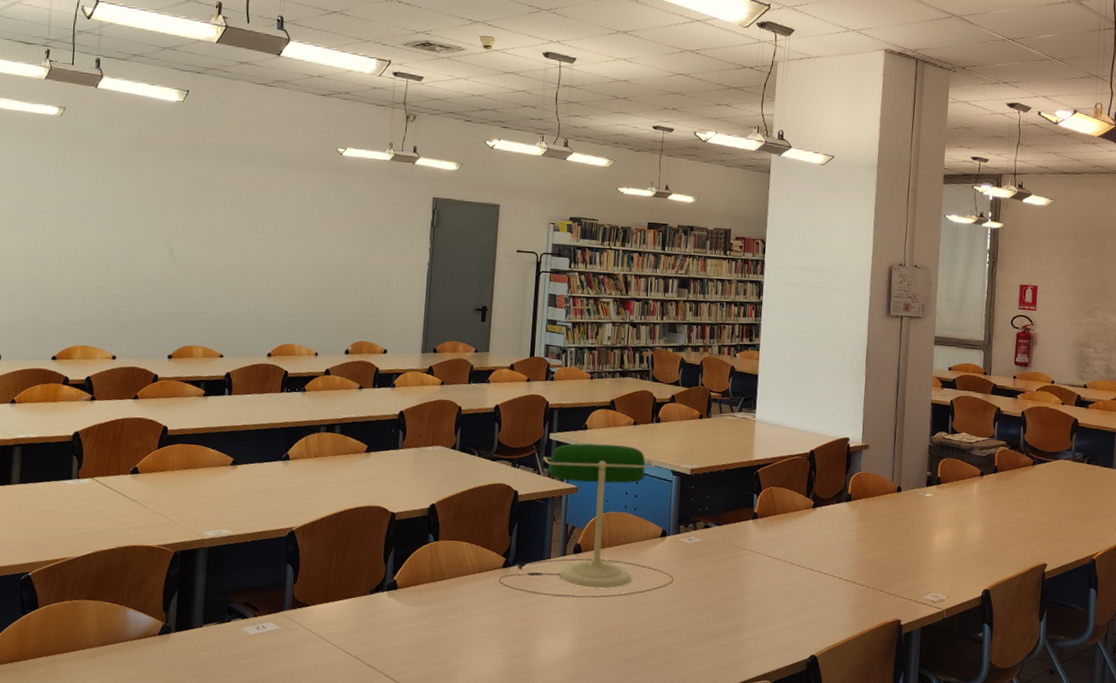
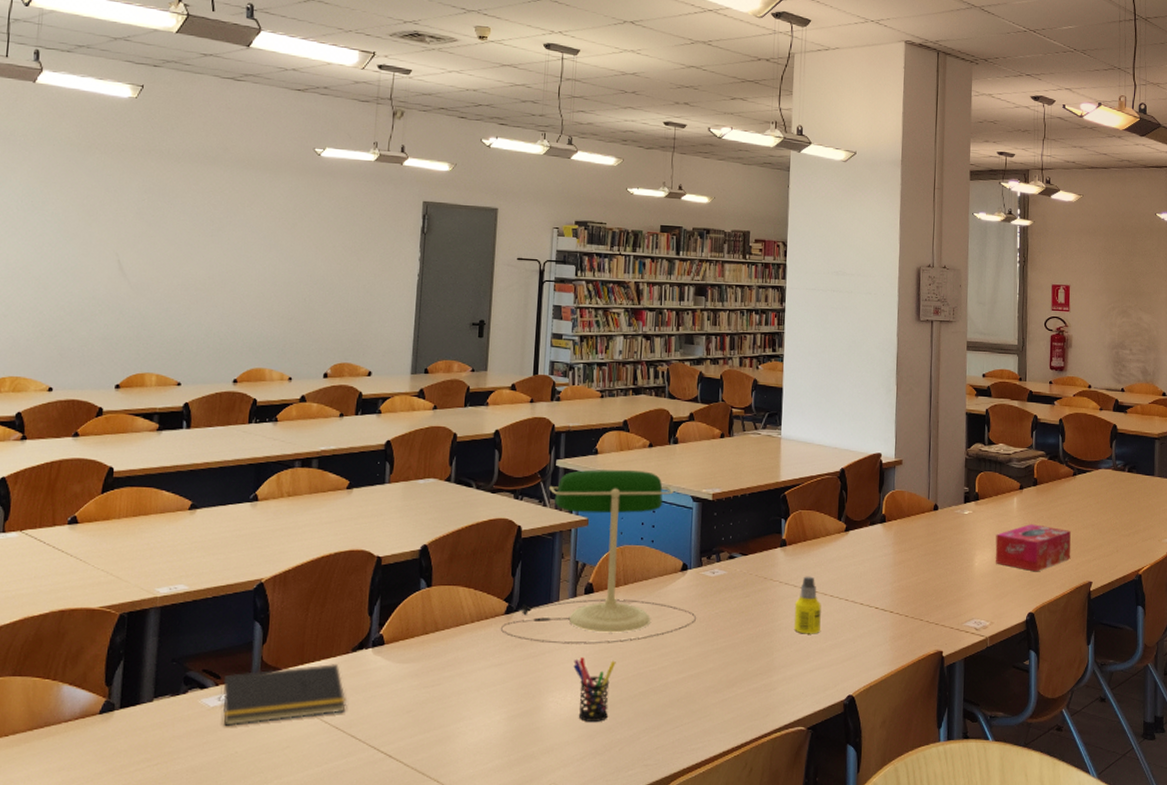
notepad: none [257,603,365,652] -> present [219,664,347,726]
pen holder: none [562,609,601,666] -> present [573,657,616,722]
bottle: none [763,546,789,599] -> present [794,576,821,634]
tissue box: none [954,508,1028,553] -> present [995,524,1071,572]

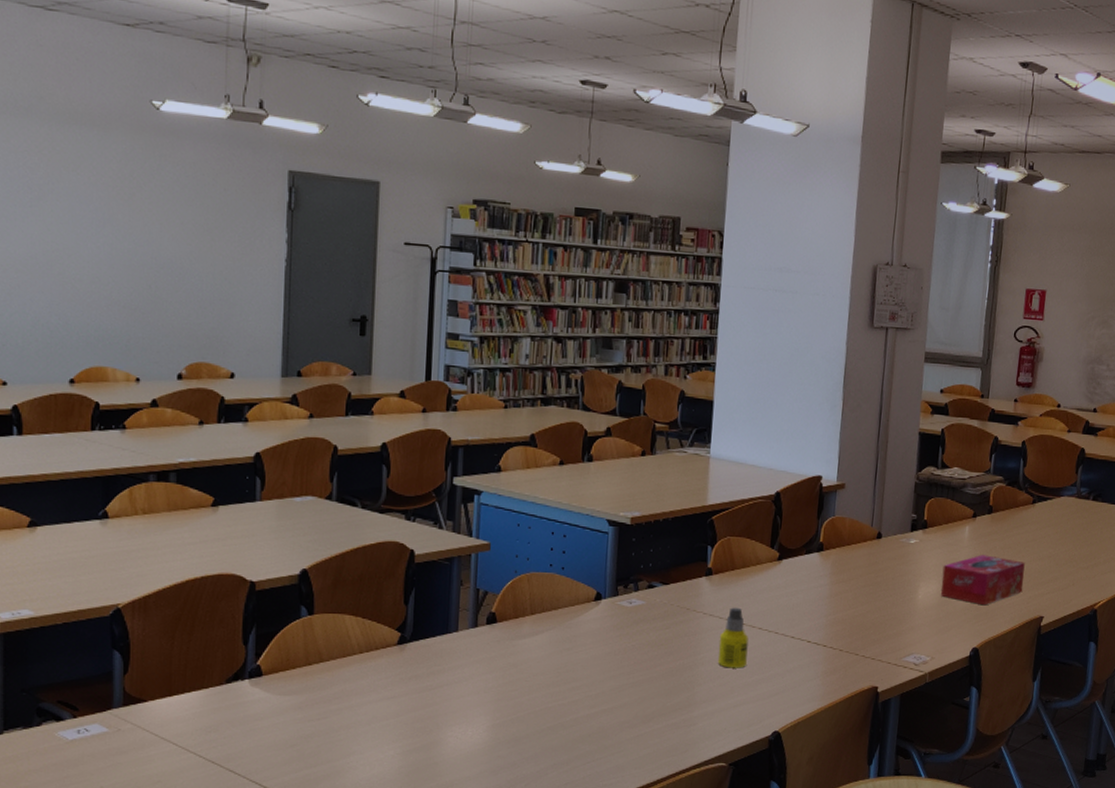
notepad: present [219,664,347,726] -> none [78,696,222,760]
desk lamp: present [500,469,697,644] -> none [392,489,612,677]
pen holder: present [573,657,616,722] -> none [474,690,522,757]

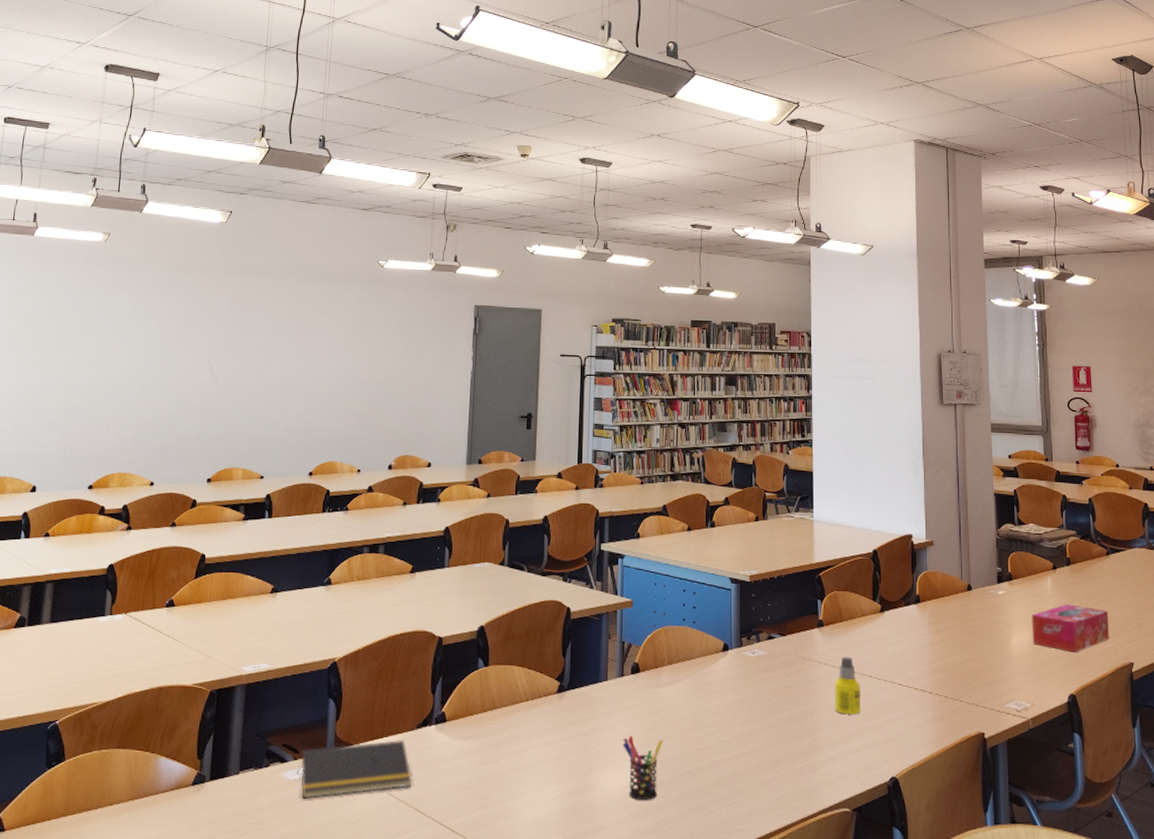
notepad: none [78,696,222,760] -> present [298,740,412,799]
pen holder: none [474,690,522,757] -> present [623,736,663,800]

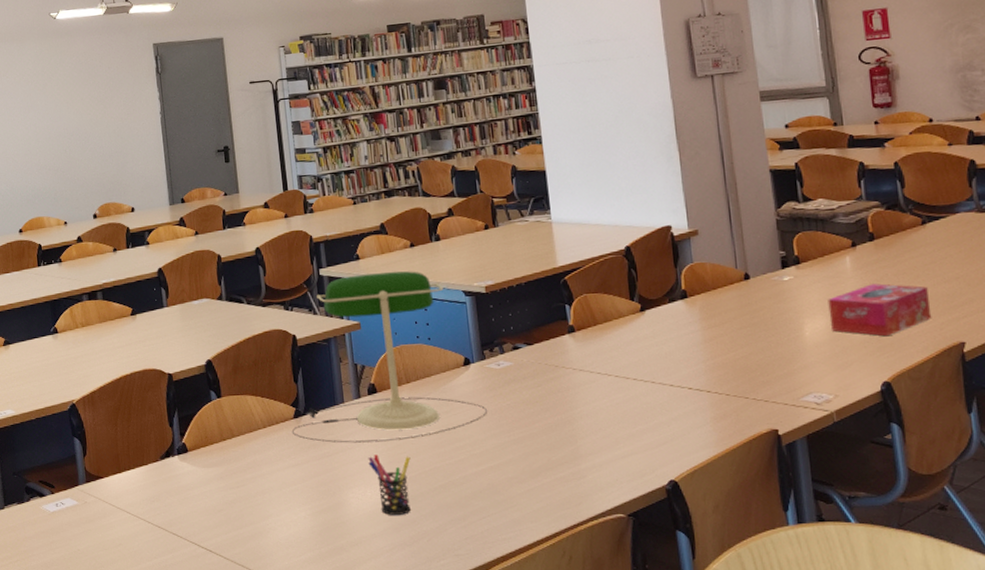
notepad: present [298,740,412,799] -> none [56,471,164,528]
desk lamp: none [553,552,740,723] -> present [291,271,488,443]
bottle: present [834,656,860,715] -> none [593,360,627,420]

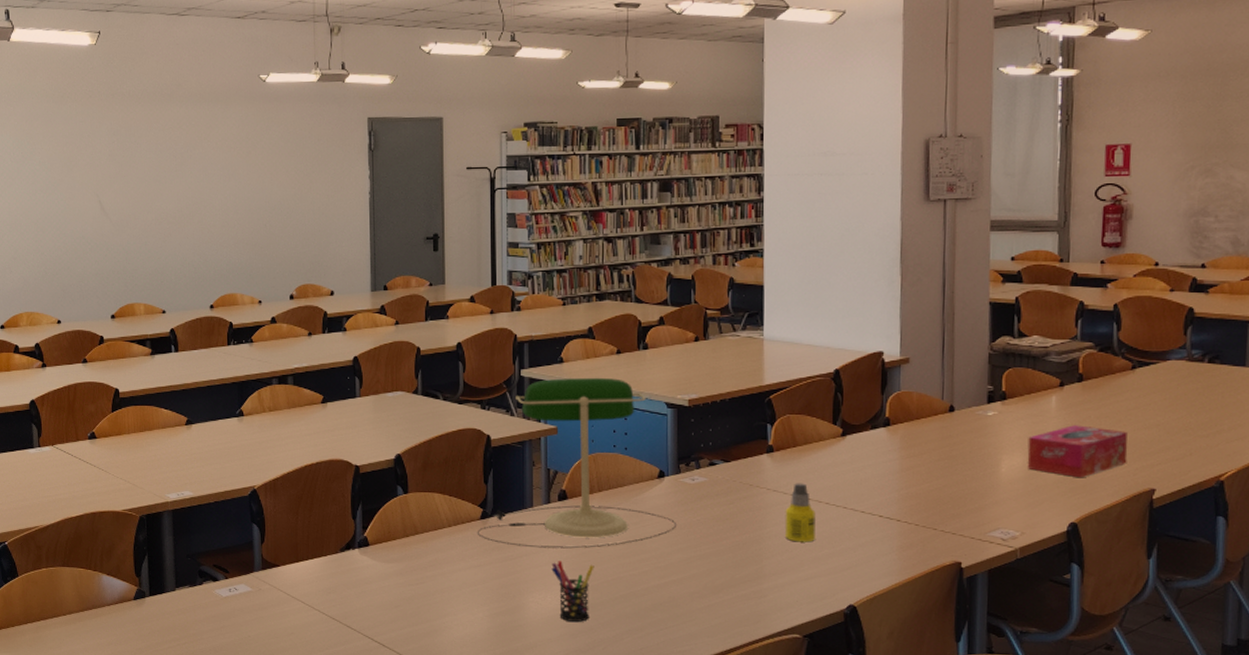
bottle: none [593,360,627,420] -> present [784,483,816,542]

